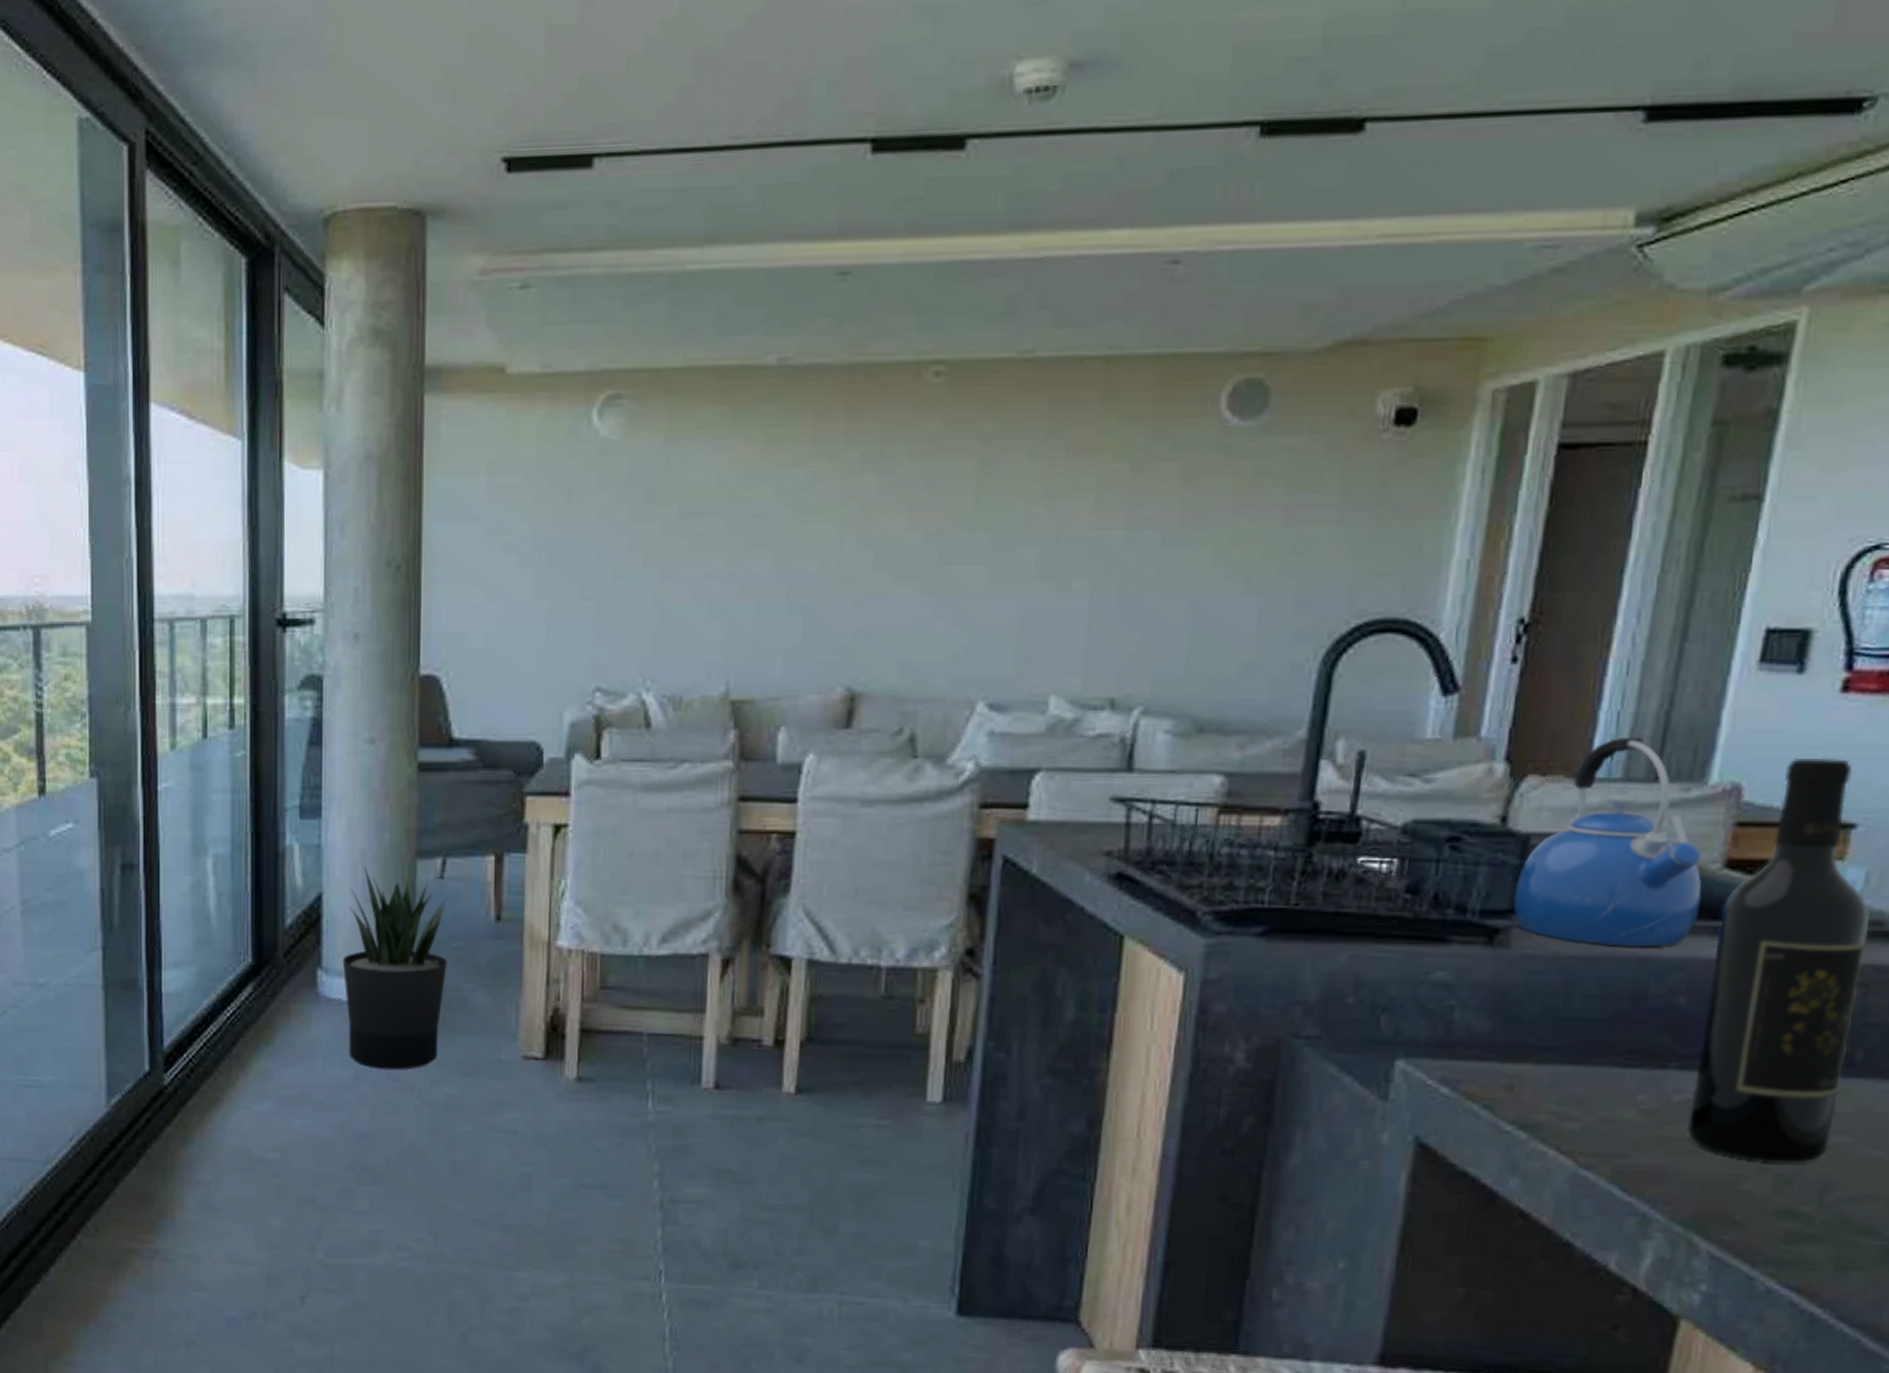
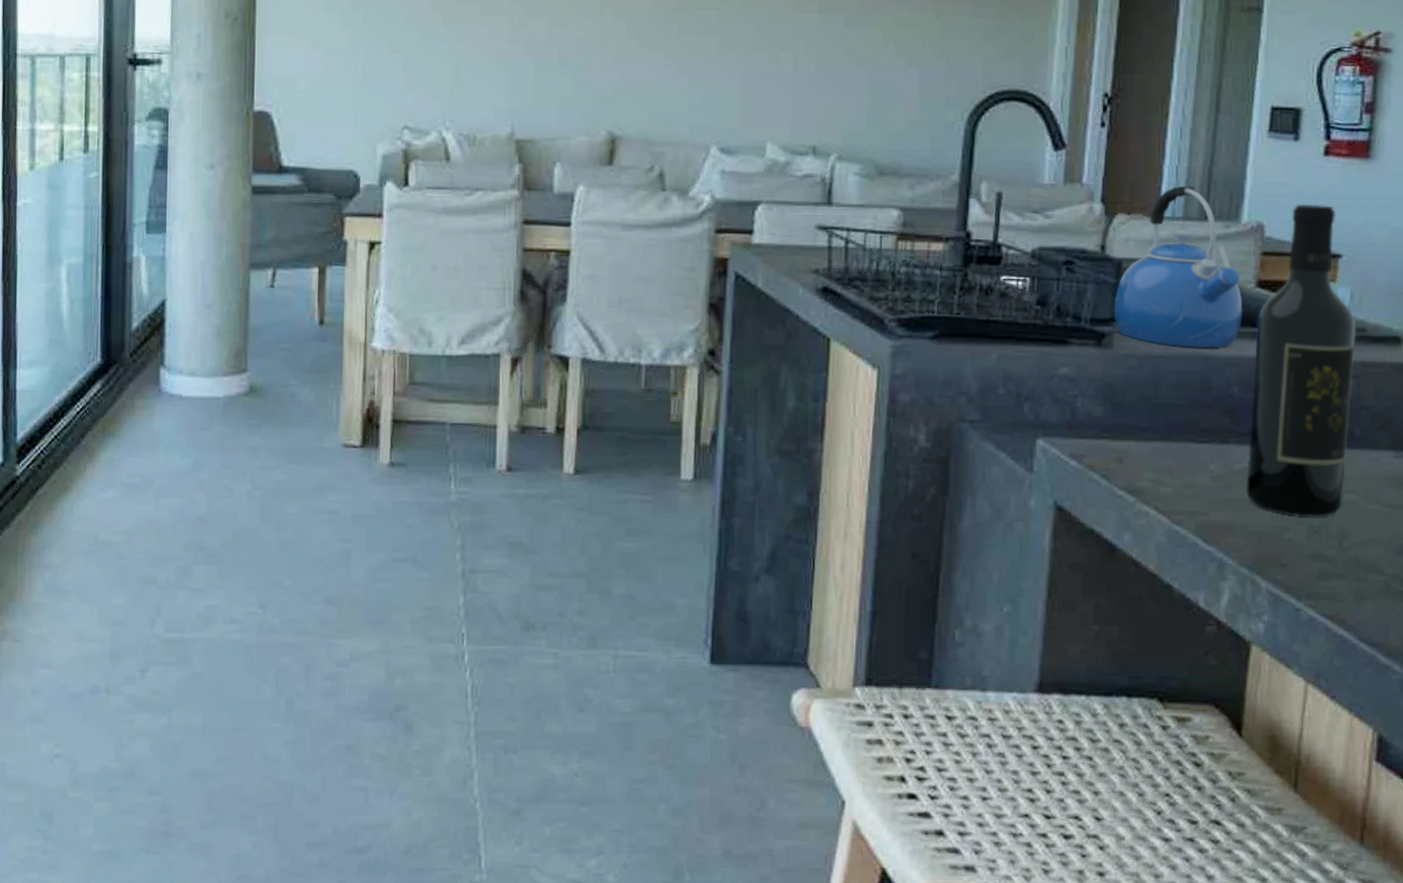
planter: present [342,867,448,1069] -> none [183,277,278,458]

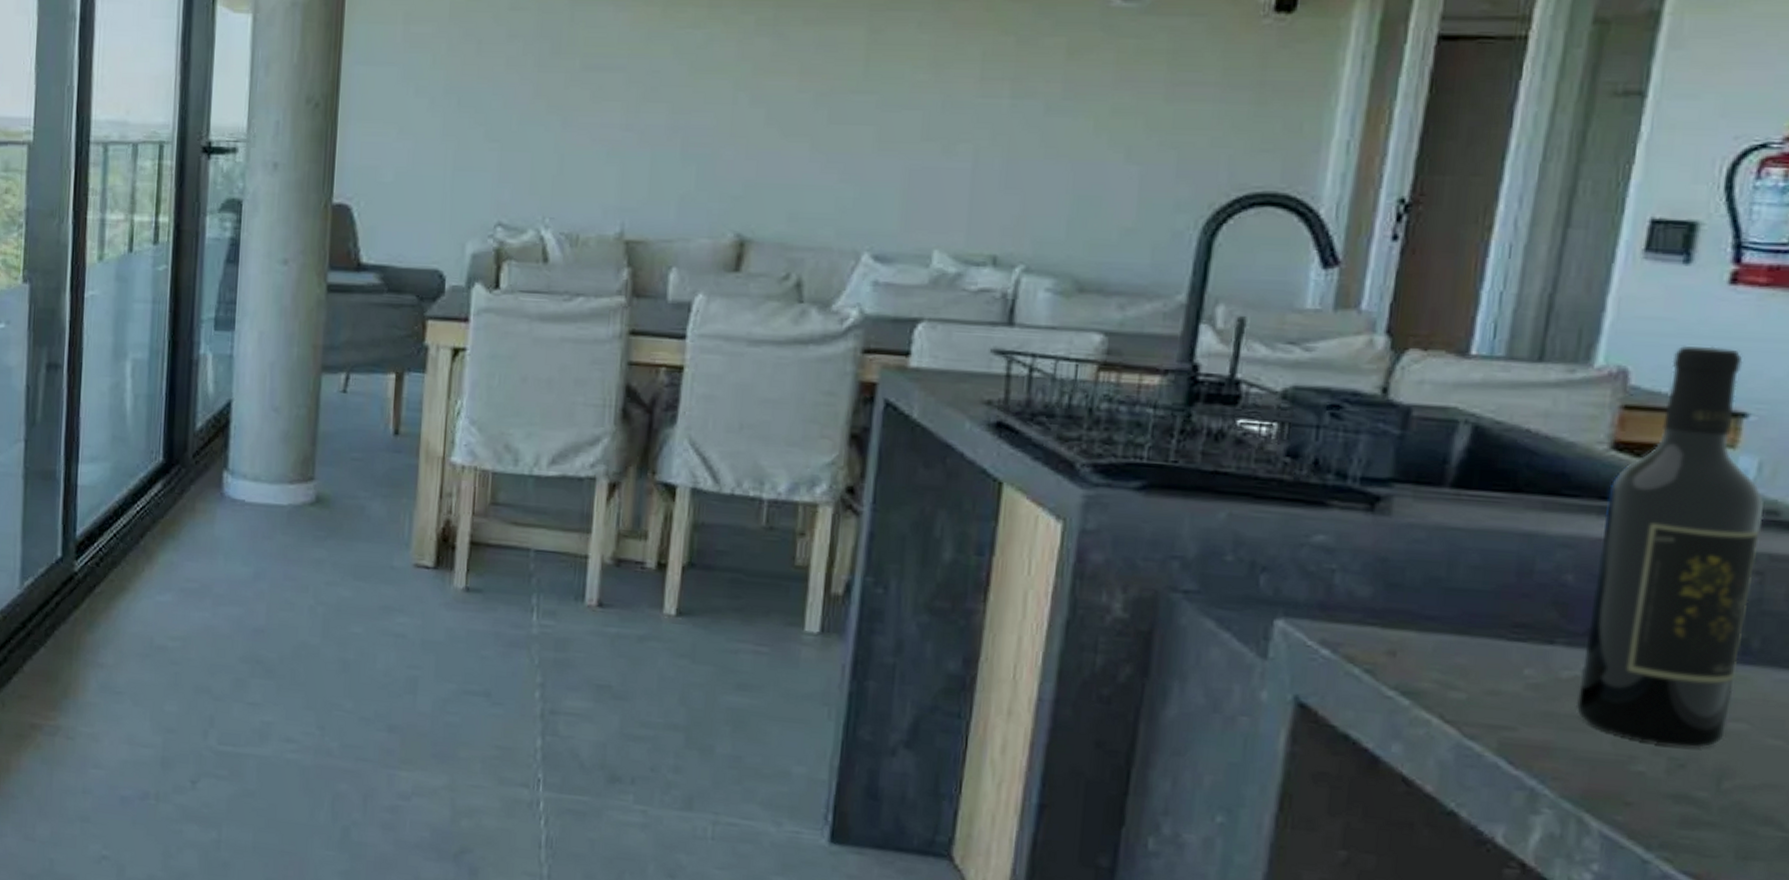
kettle: present [1113,185,1244,348] -> none [1394,317,1589,523]

